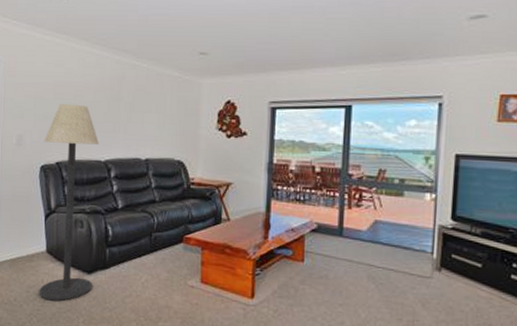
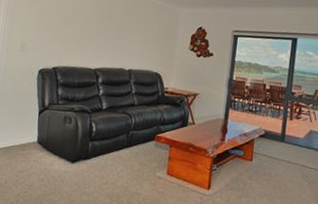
floor lamp: present [39,103,99,301] -> none [27,19,91,185]

